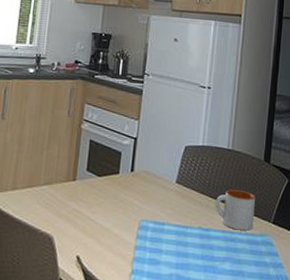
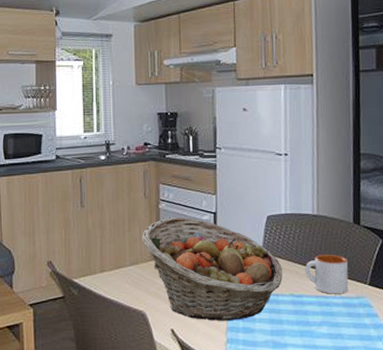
fruit basket: none [59,138,194,251] -> present [142,217,283,321]

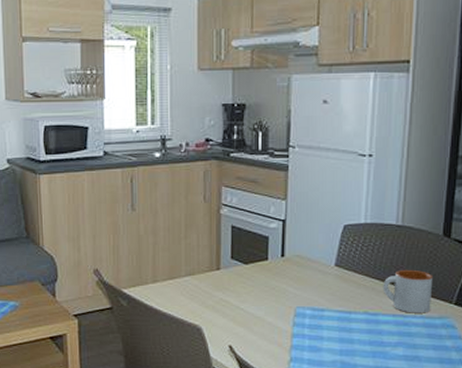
fruit basket: present [142,217,283,321] -> none [200,224,357,338]

